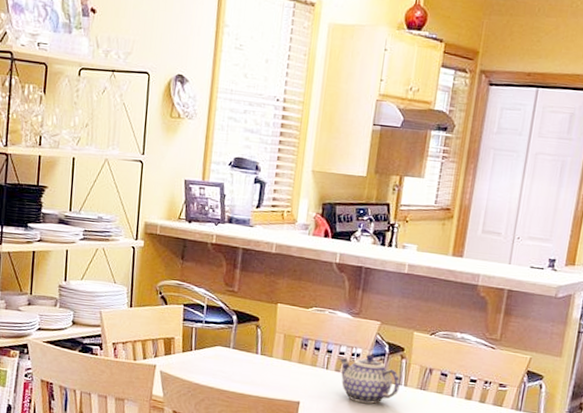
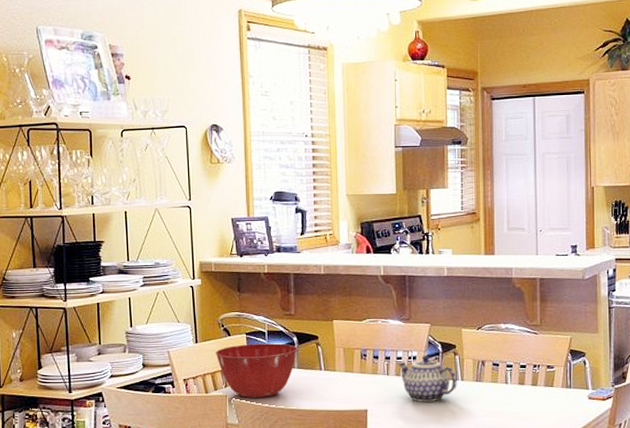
mixing bowl: none [149,315,236,374] -> present [215,343,298,398]

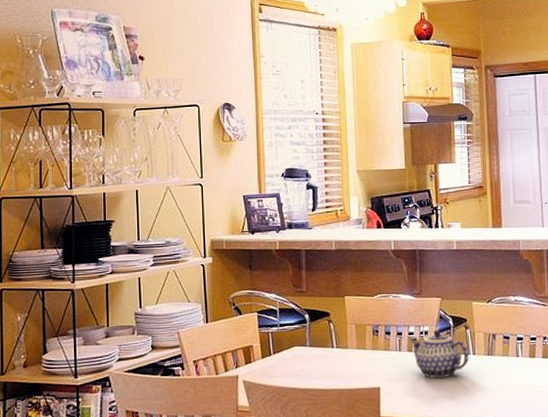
mixing bowl: present [215,343,298,398] -> none [226,321,310,379]

